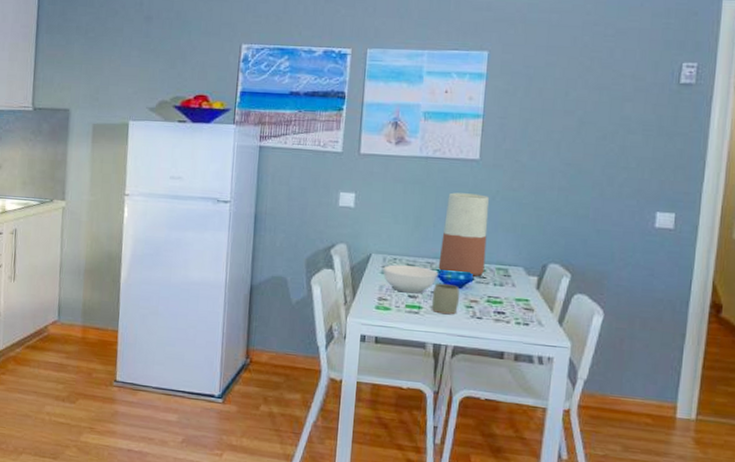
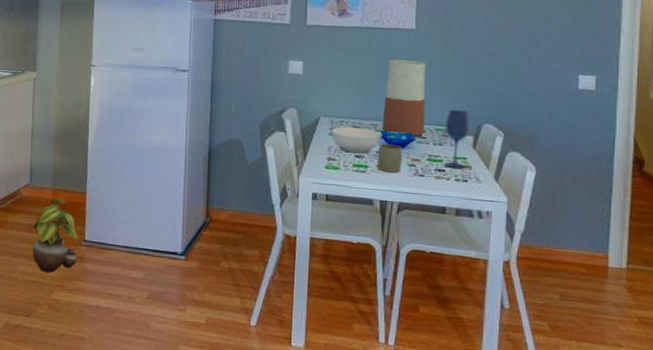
potted plant: none [60,337,110,414] -> present [32,199,79,273]
wineglass: none [505,248,534,311] -> present [445,110,469,169]

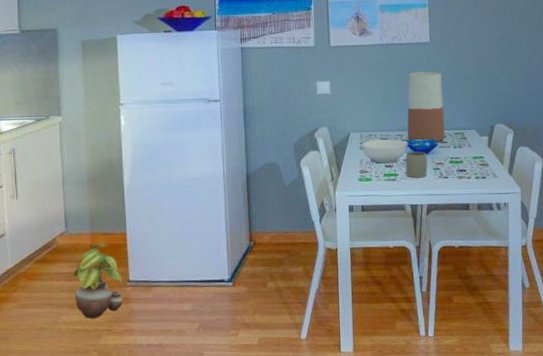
wineglass: present [445,110,469,169] -> none [462,114,484,167]

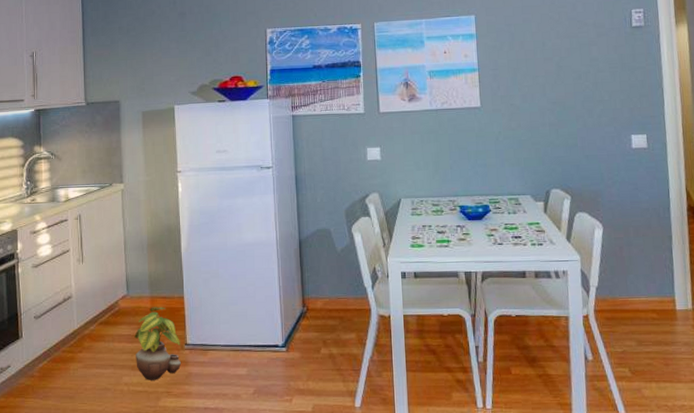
bowl: present [361,139,407,164] -> none [412,205,460,230]
mug: present [405,151,428,178] -> none [457,217,482,245]
vase: present [407,71,445,142] -> none [459,136,499,208]

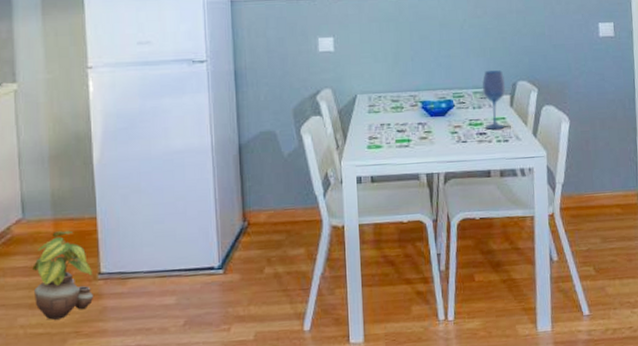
wineglass: none [517,179,539,234] -> present [482,70,505,130]

